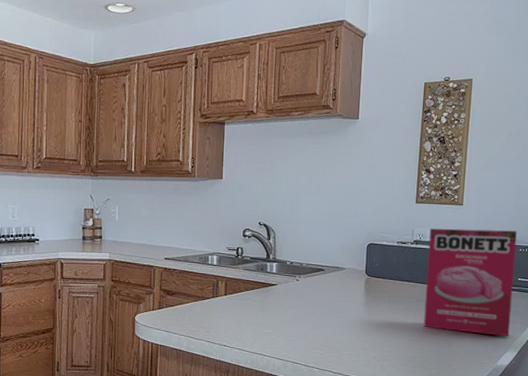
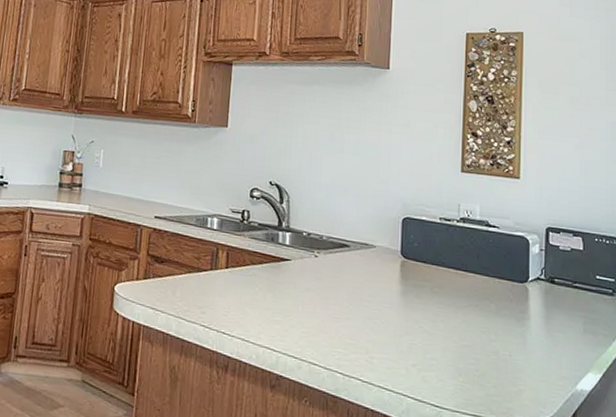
cereal box: present [423,228,517,337] -> none [477,205,590,352]

